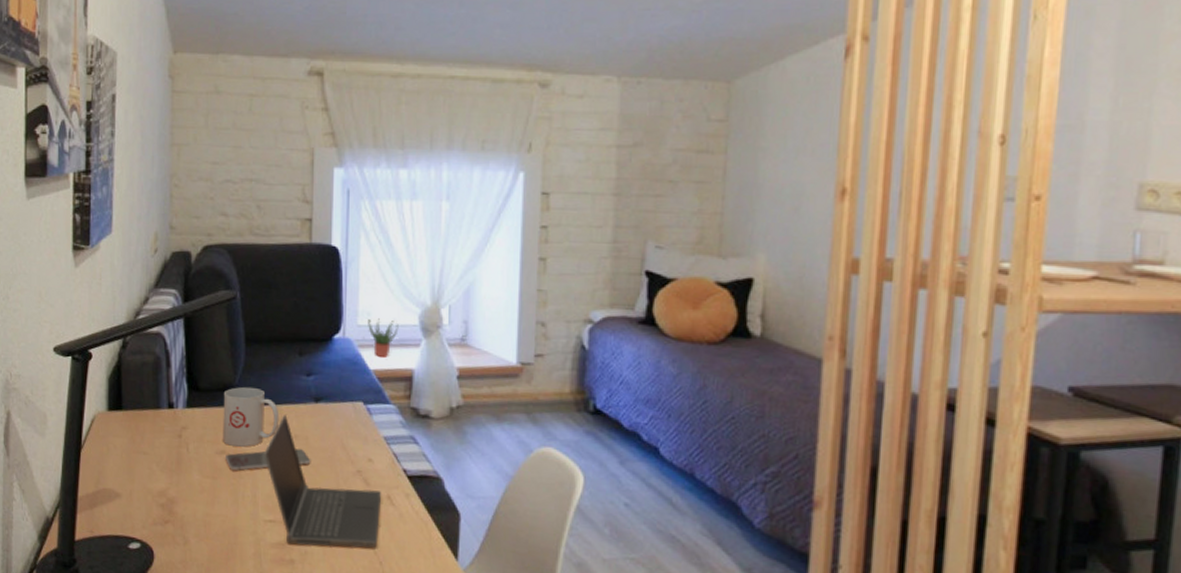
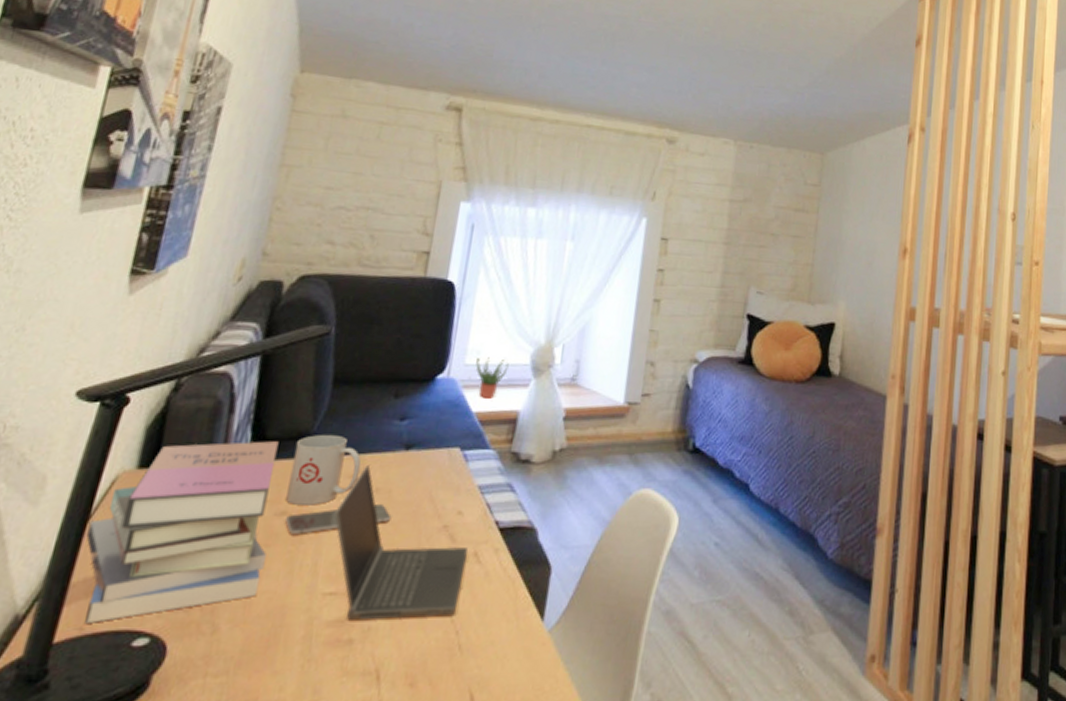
books: none [82,391,215,529] -> present [85,441,279,625]

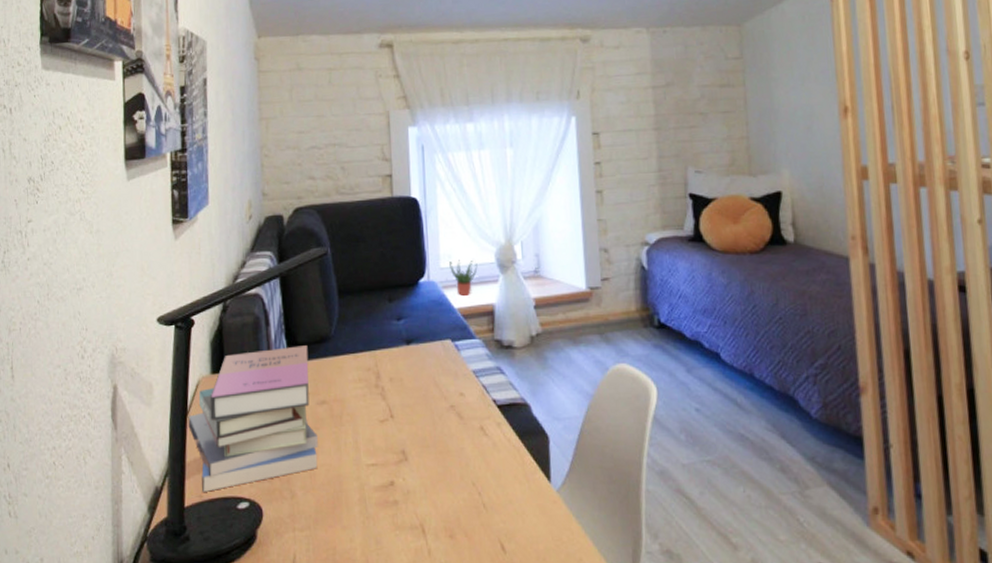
smartphone: present [285,503,392,536] -> none [326,390,407,420]
mug: present [286,434,362,506] -> none [321,336,375,395]
laptop computer: present [334,466,468,620] -> none [362,360,476,485]

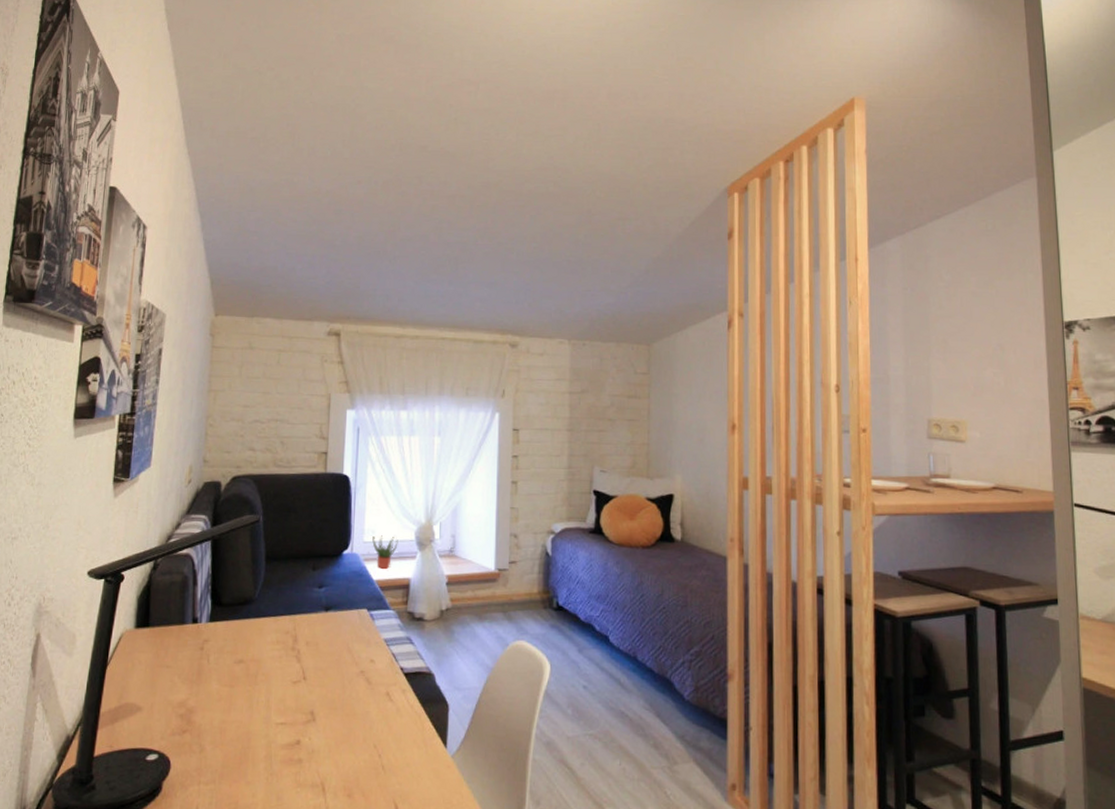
books: present [188,345,318,493] -> none [107,606,232,744]

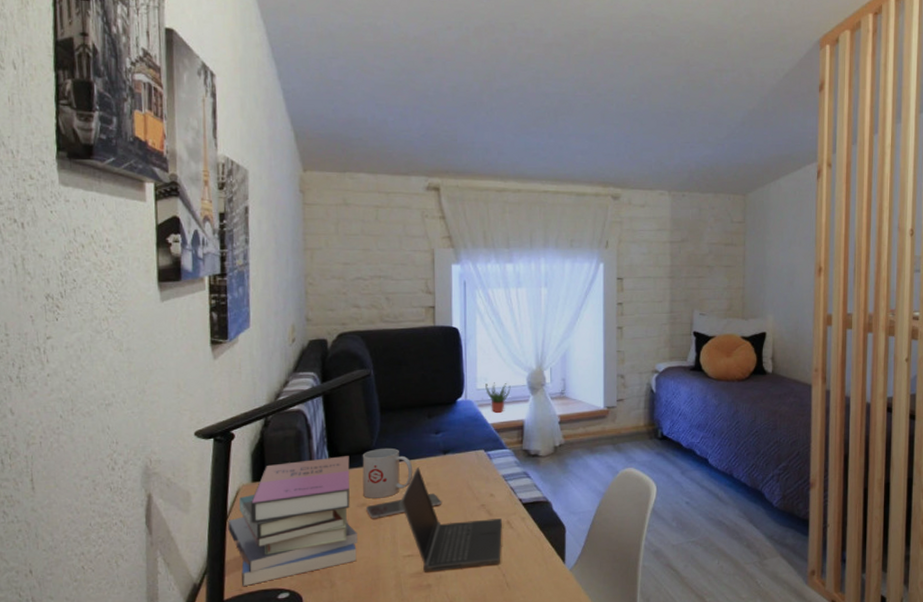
books: none [107,606,232,744] -> present [228,456,358,587]
mug: none [241,600,294,655] -> present [362,448,413,499]
smartphone: none [243,653,320,679] -> present [366,493,442,519]
laptop computer: none [278,624,381,745] -> present [401,468,502,572]

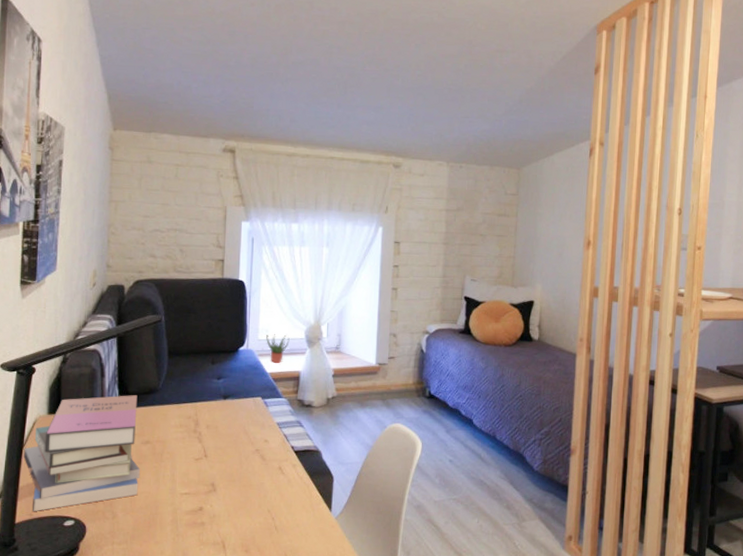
mug: present [362,448,413,499] -> none [148,390,195,437]
smartphone: present [366,493,442,519] -> none [150,435,220,457]
laptop computer: present [401,468,502,572] -> none [181,410,274,511]

